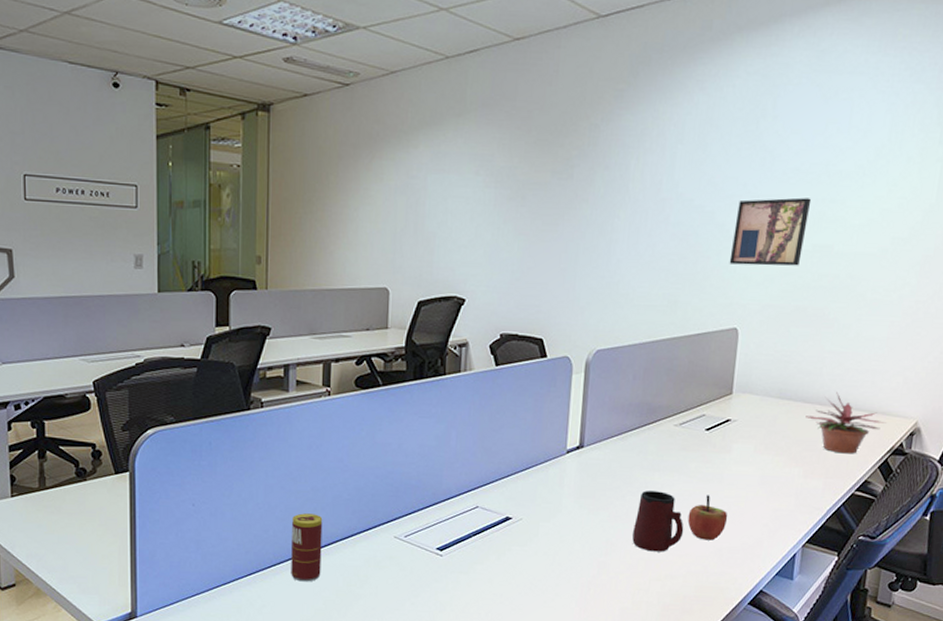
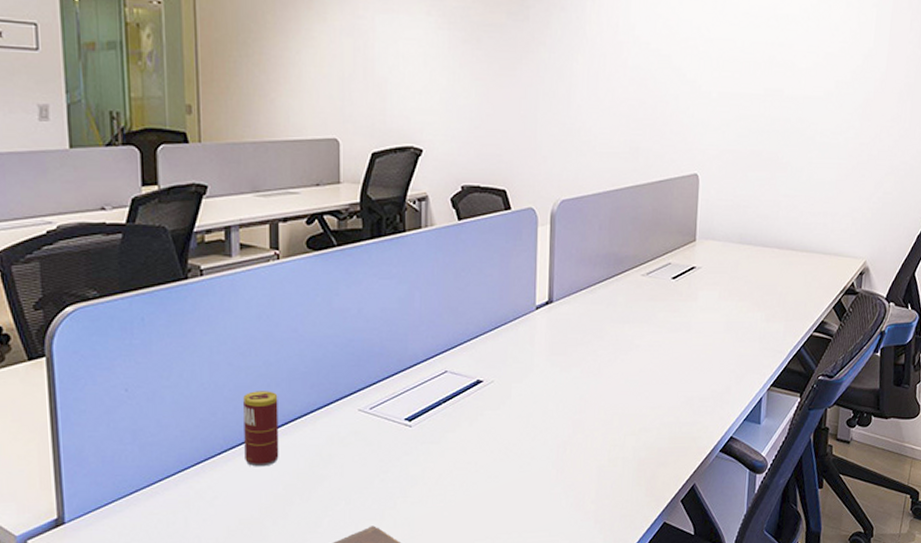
mug: present [632,491,684,552] -> none [606,344,656,406]
apple: present [687,495,728,541] -> none [659,344,697,390]
wall art: present [729,197,812,266] -> none [687,41,762,110]
potted plant: present [805,391,887,454] -> none [765,234,839,296]

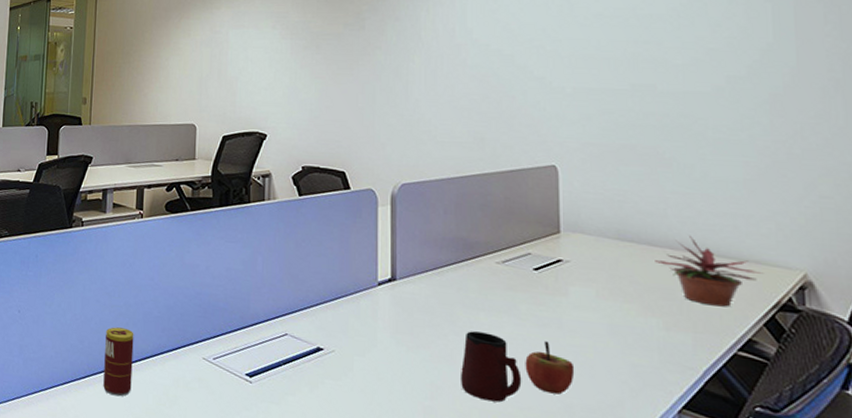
mug: none [606,344,656,406] -> present [461,331,522,403]
apple: none [659,344,697,390] -> present [525,341,575,395]
potted plant: none [765,234,839,296] -> present [655,235,764,307]

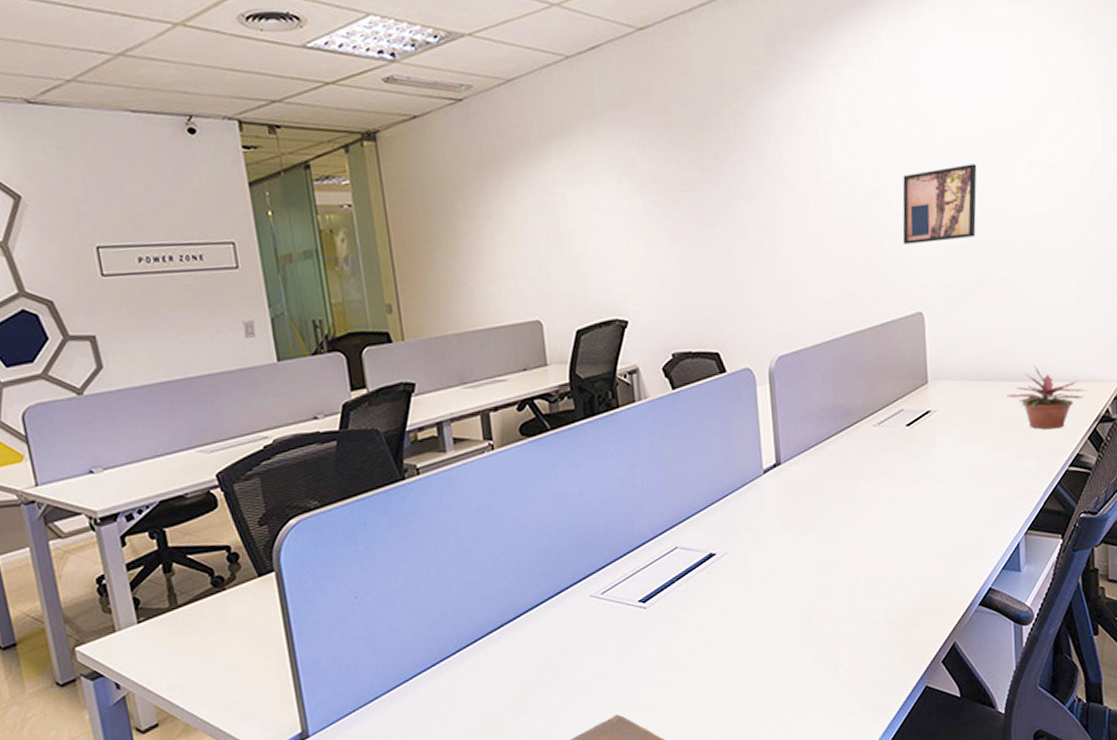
beverage can: present [103,327,134,397] -> none [472,584,514,664]
mug: present [461,331,522,403] -> none [847,499,901,566]
apple: present [525,341,575,395] -> none [902,495,944,544]
wall art: none [537,40,622,105] -> present [902,164,977,245]

